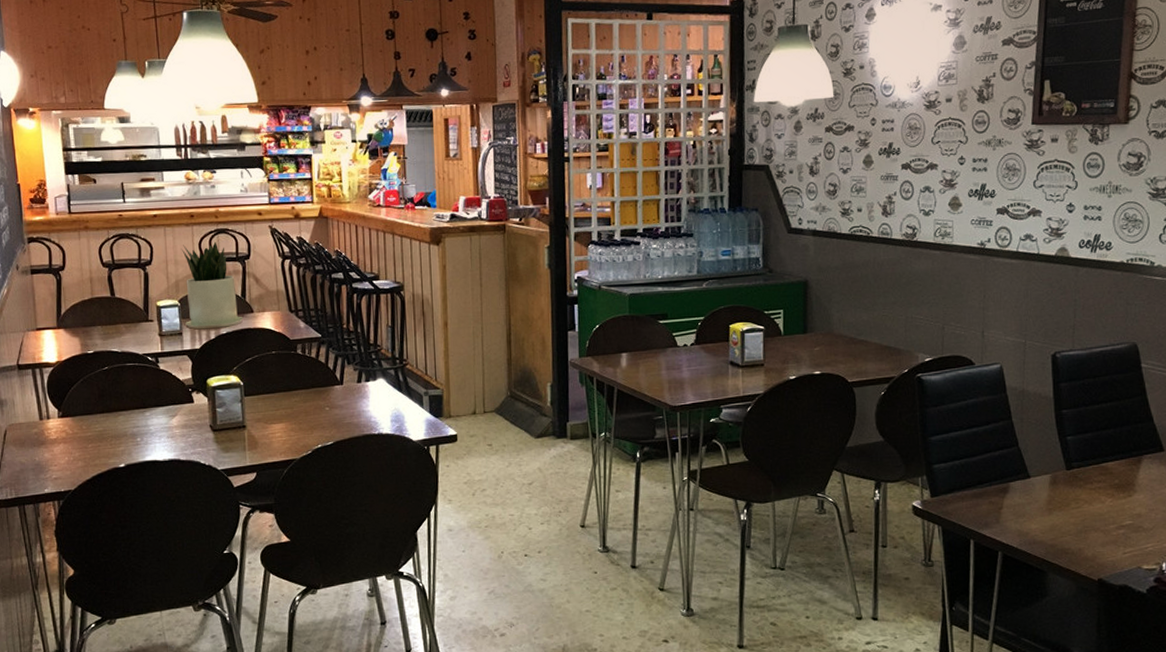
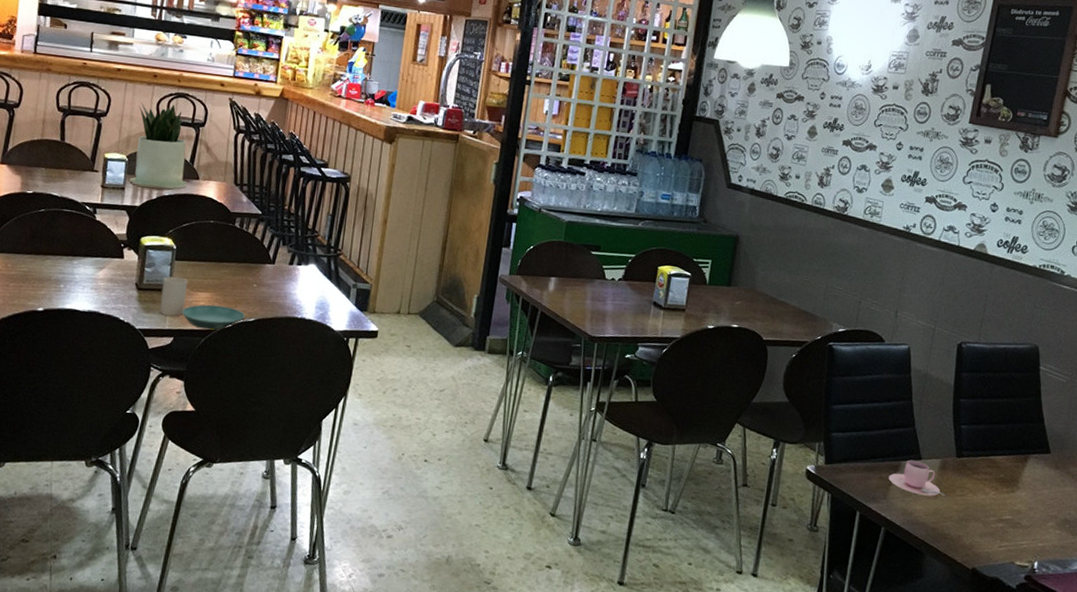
cup: none [236,412,262,452] -> present [159,276,188,316]
saucer: none [260,434,323,460] -> present [182,304,245,331]
teacup: none [998,479,1061,514] -> present [888,459,946,497]

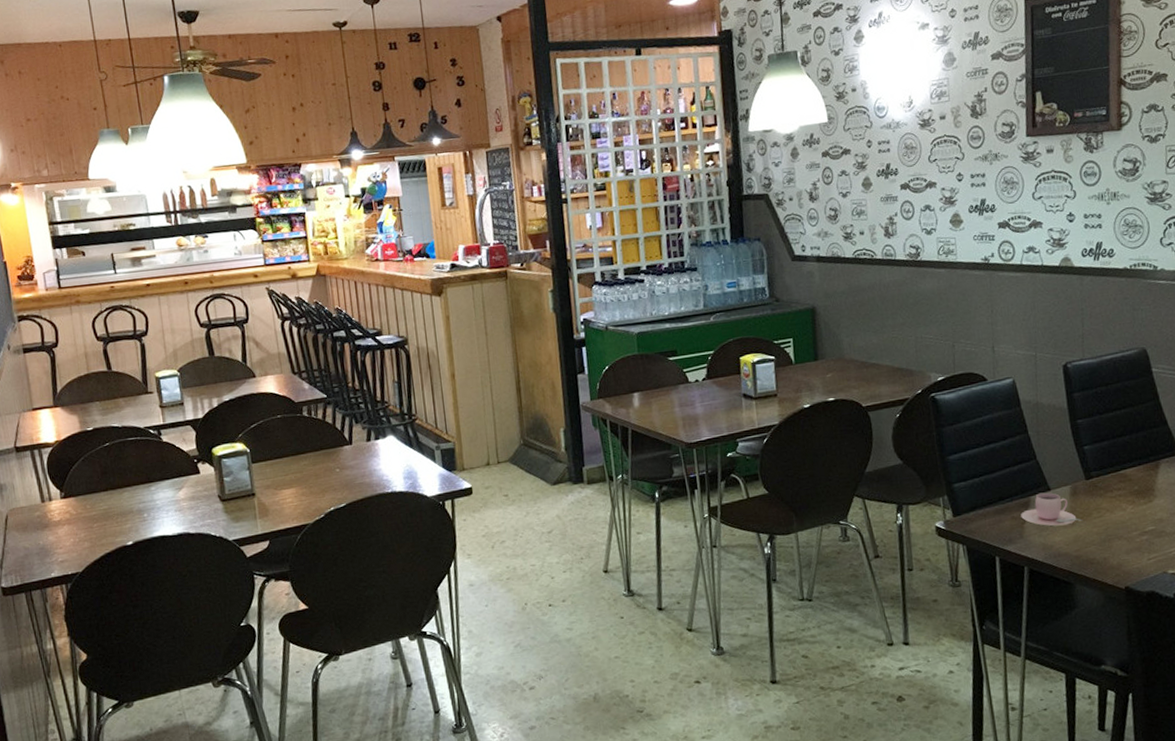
planter: present [129,102,188,190] -> none [177,307,246,399]
cup: present [159,276,188,316] -> none [245,479,274,520]
saucer: present [182,304,245,331] -> none [271,497,335,526]

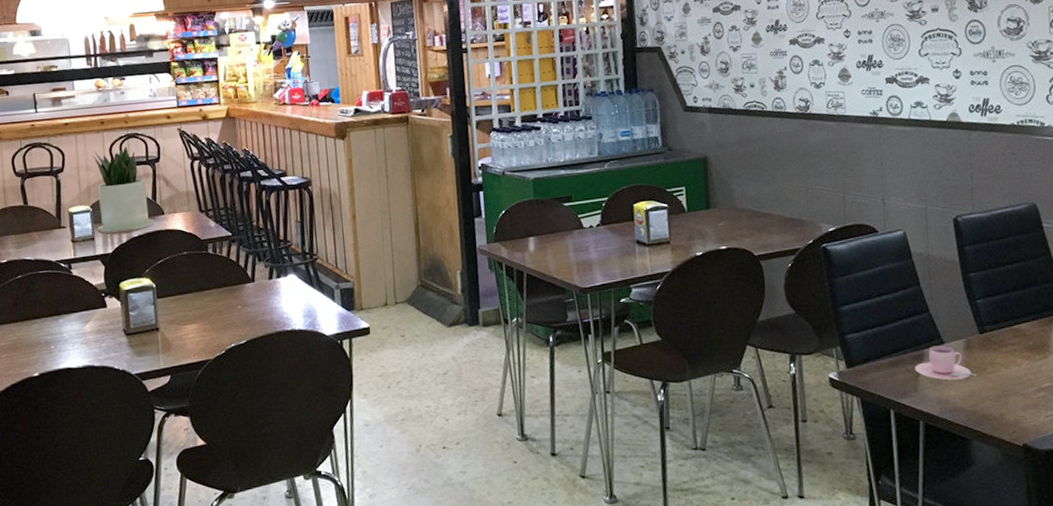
planter: none [177,307,246,399] -> present [92,146,155,234]

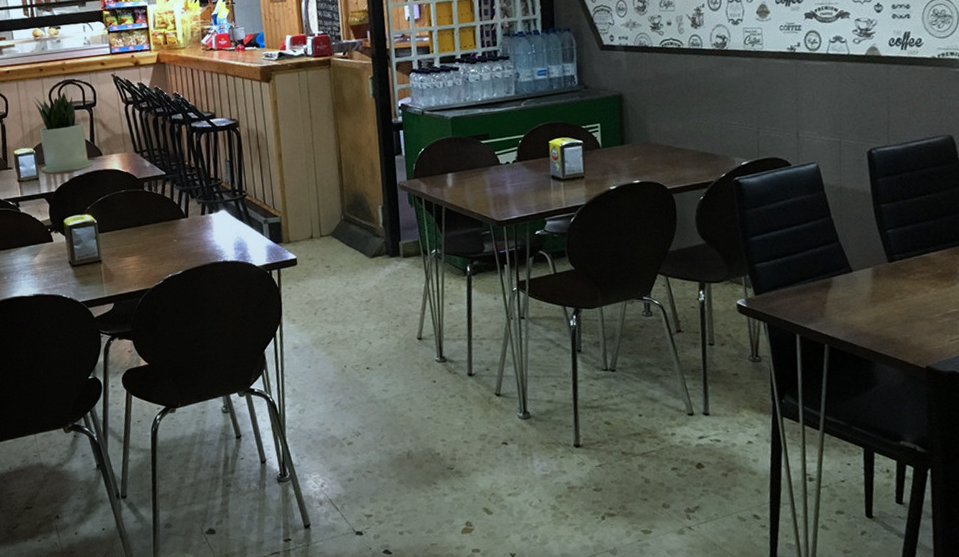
teacup: present [915,345,978,380] -> none [822,273,885,307]

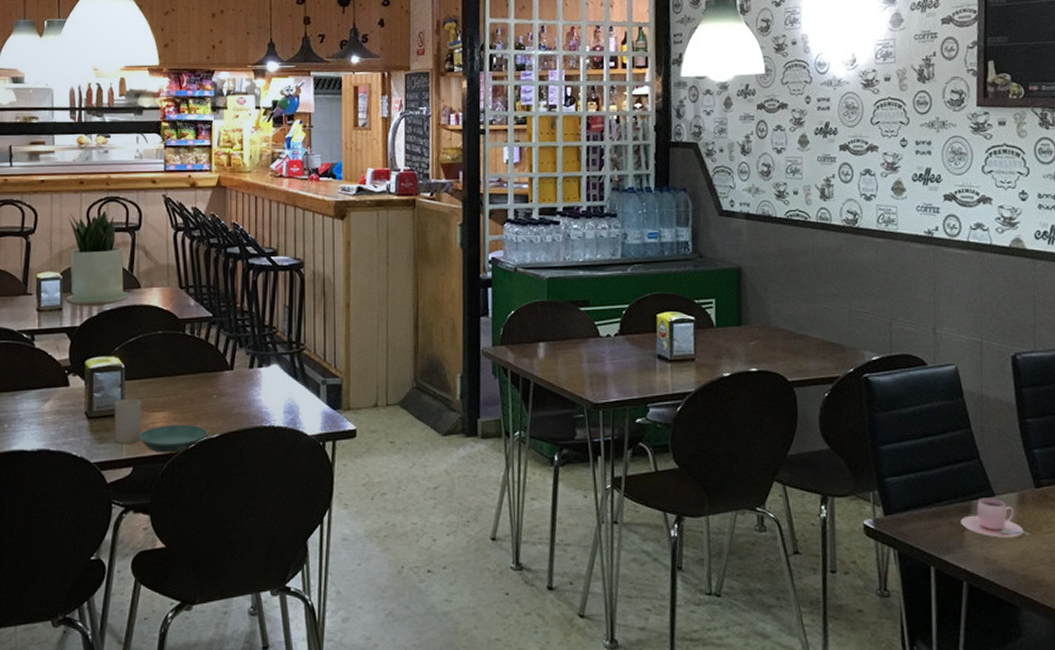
cup: none [92,247,118,285] -> present [114,398,142,443]
saucer: none [115,265,173,290] -> present [139,424,208,453]
teacup: none [822,273,885,307] -> present [960,497,1032,538]

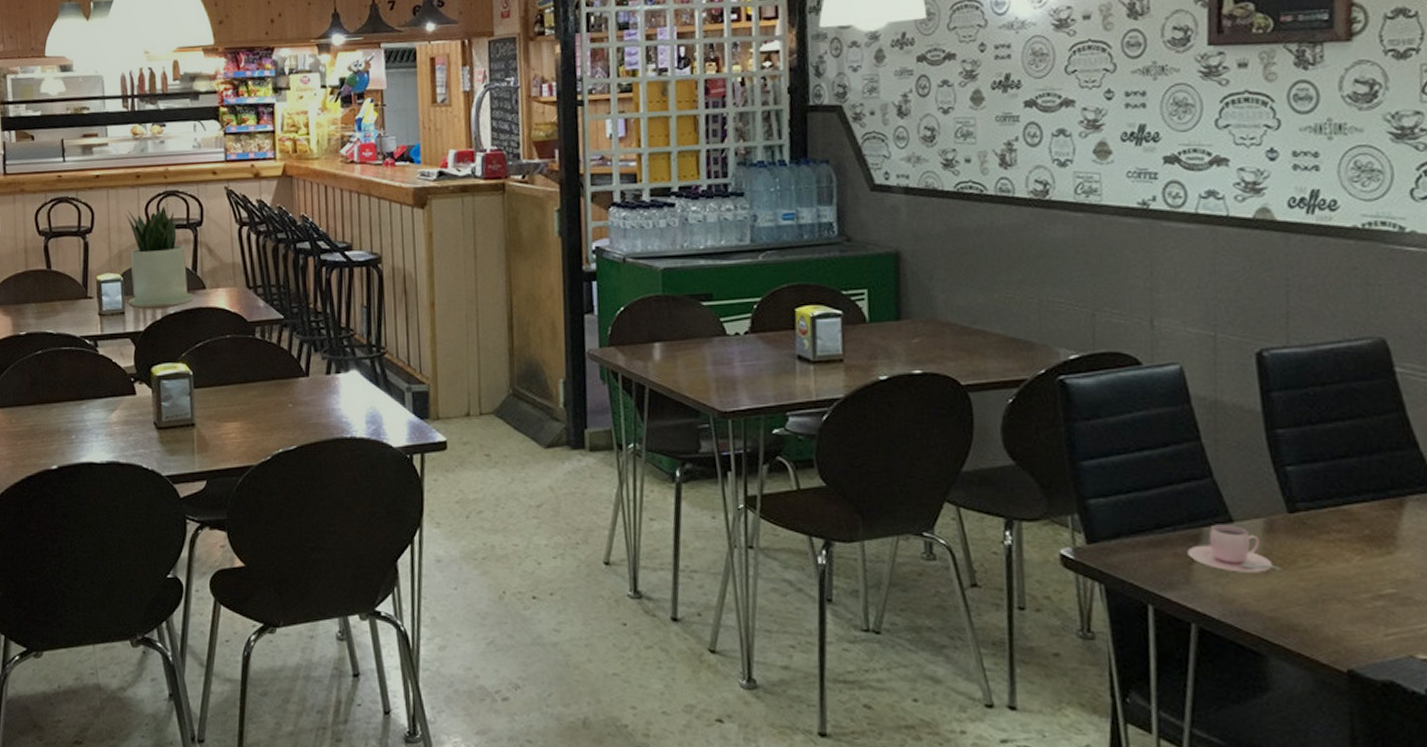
cup: present [114,398,142,443] -> none [184,407,214,455]
saucer: present [139,424,208,453] -> none [211,435,284,466]

